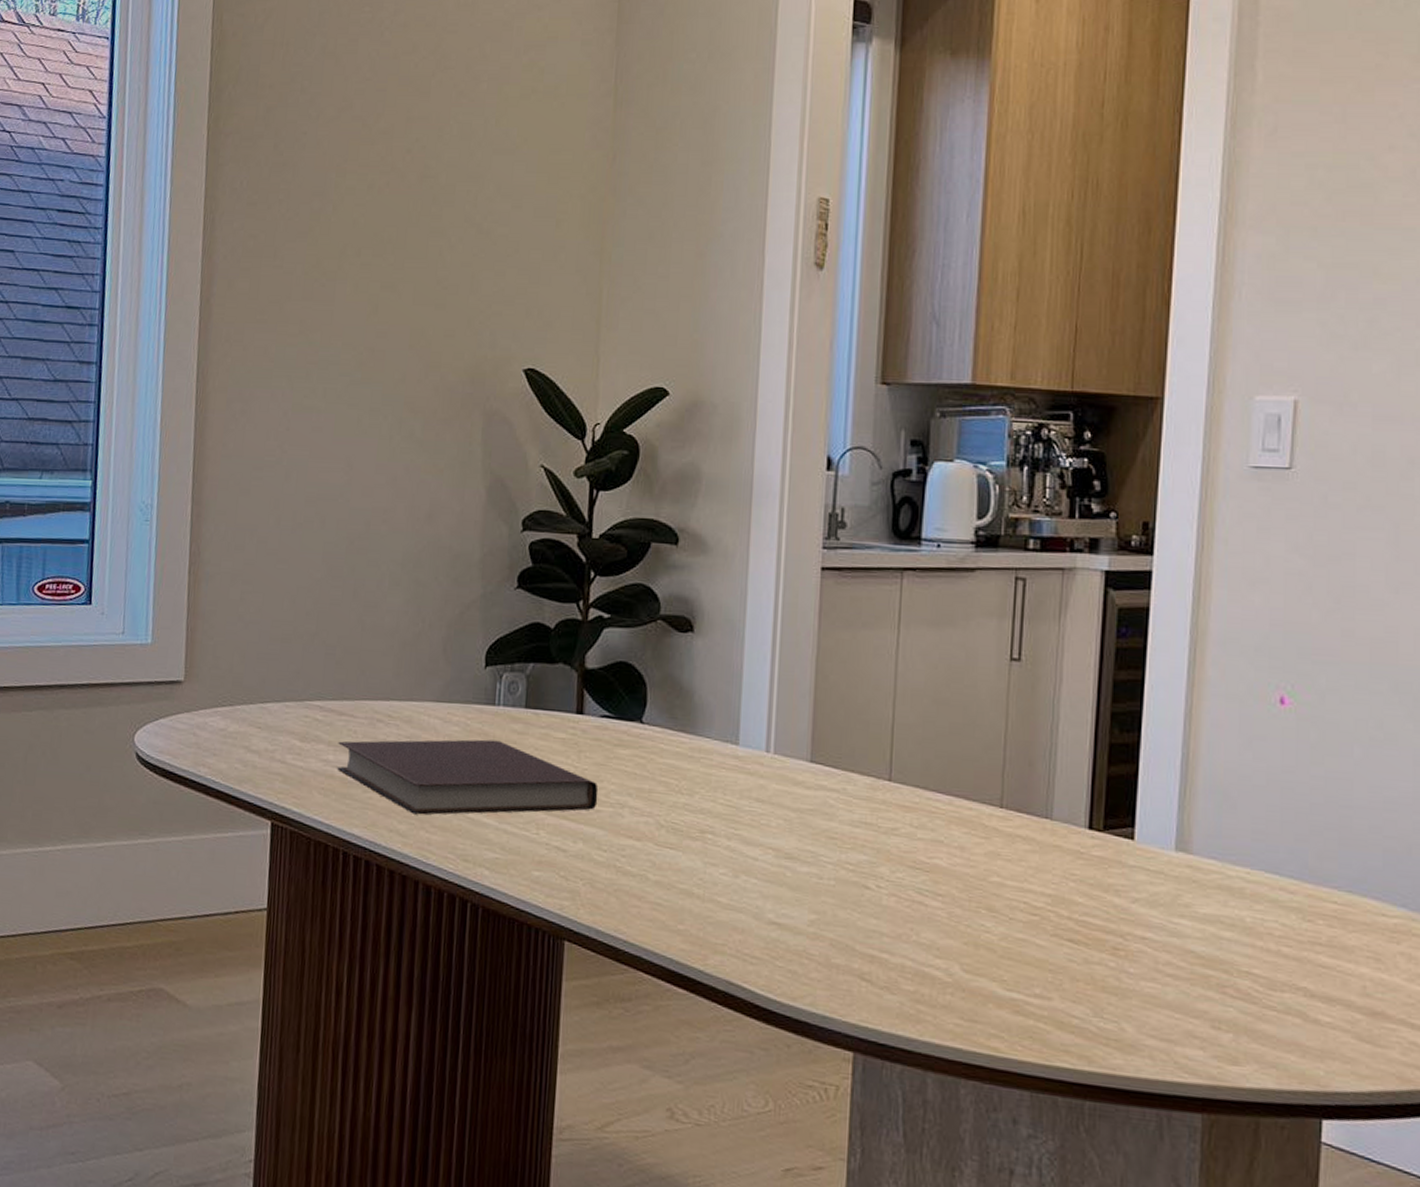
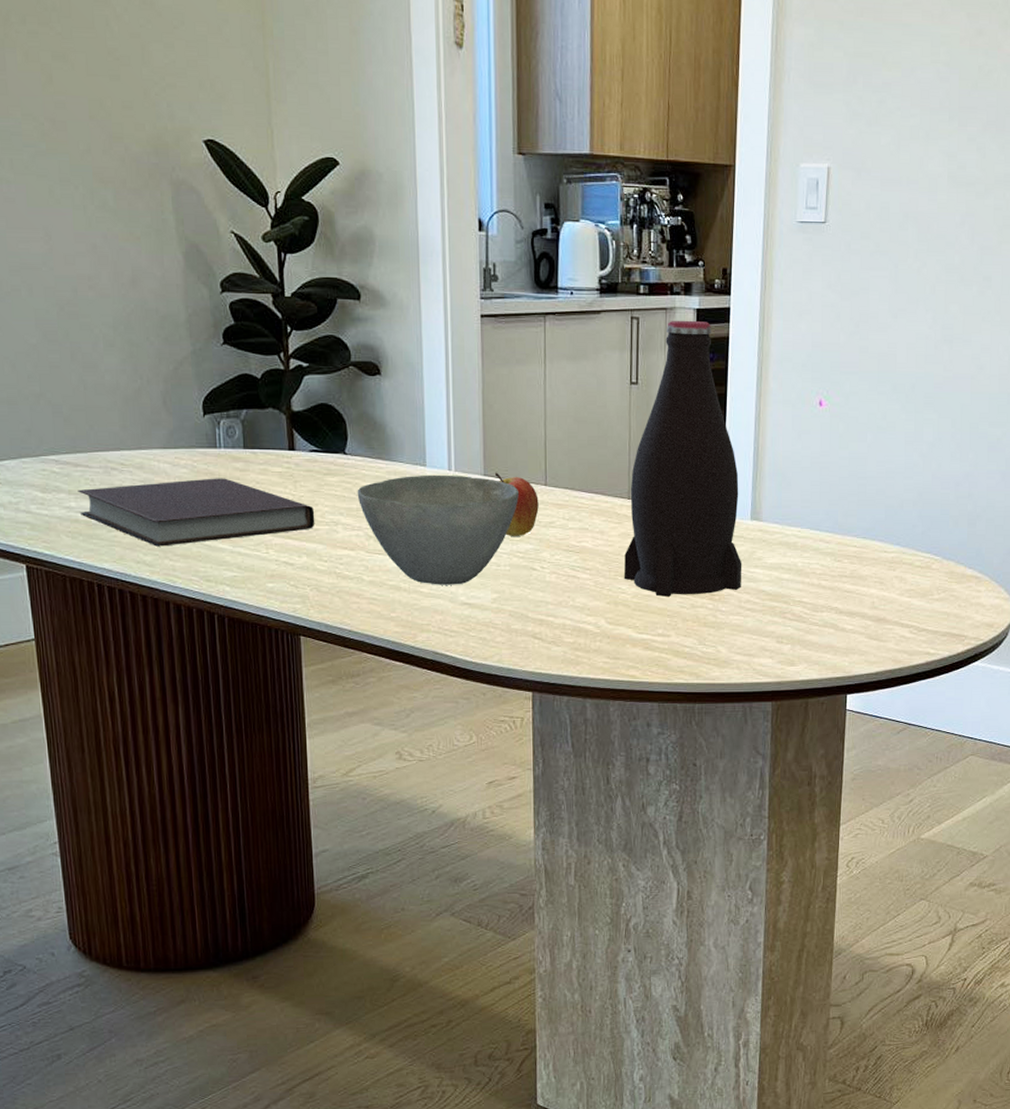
bowl: none [651,755,854,898] -> present [357,474,519,585]
fruit: none [824,759,879,844] -> present [494,472,539,537]
bottle: none [989,583,1161,947] -> present [623,320,742,597]

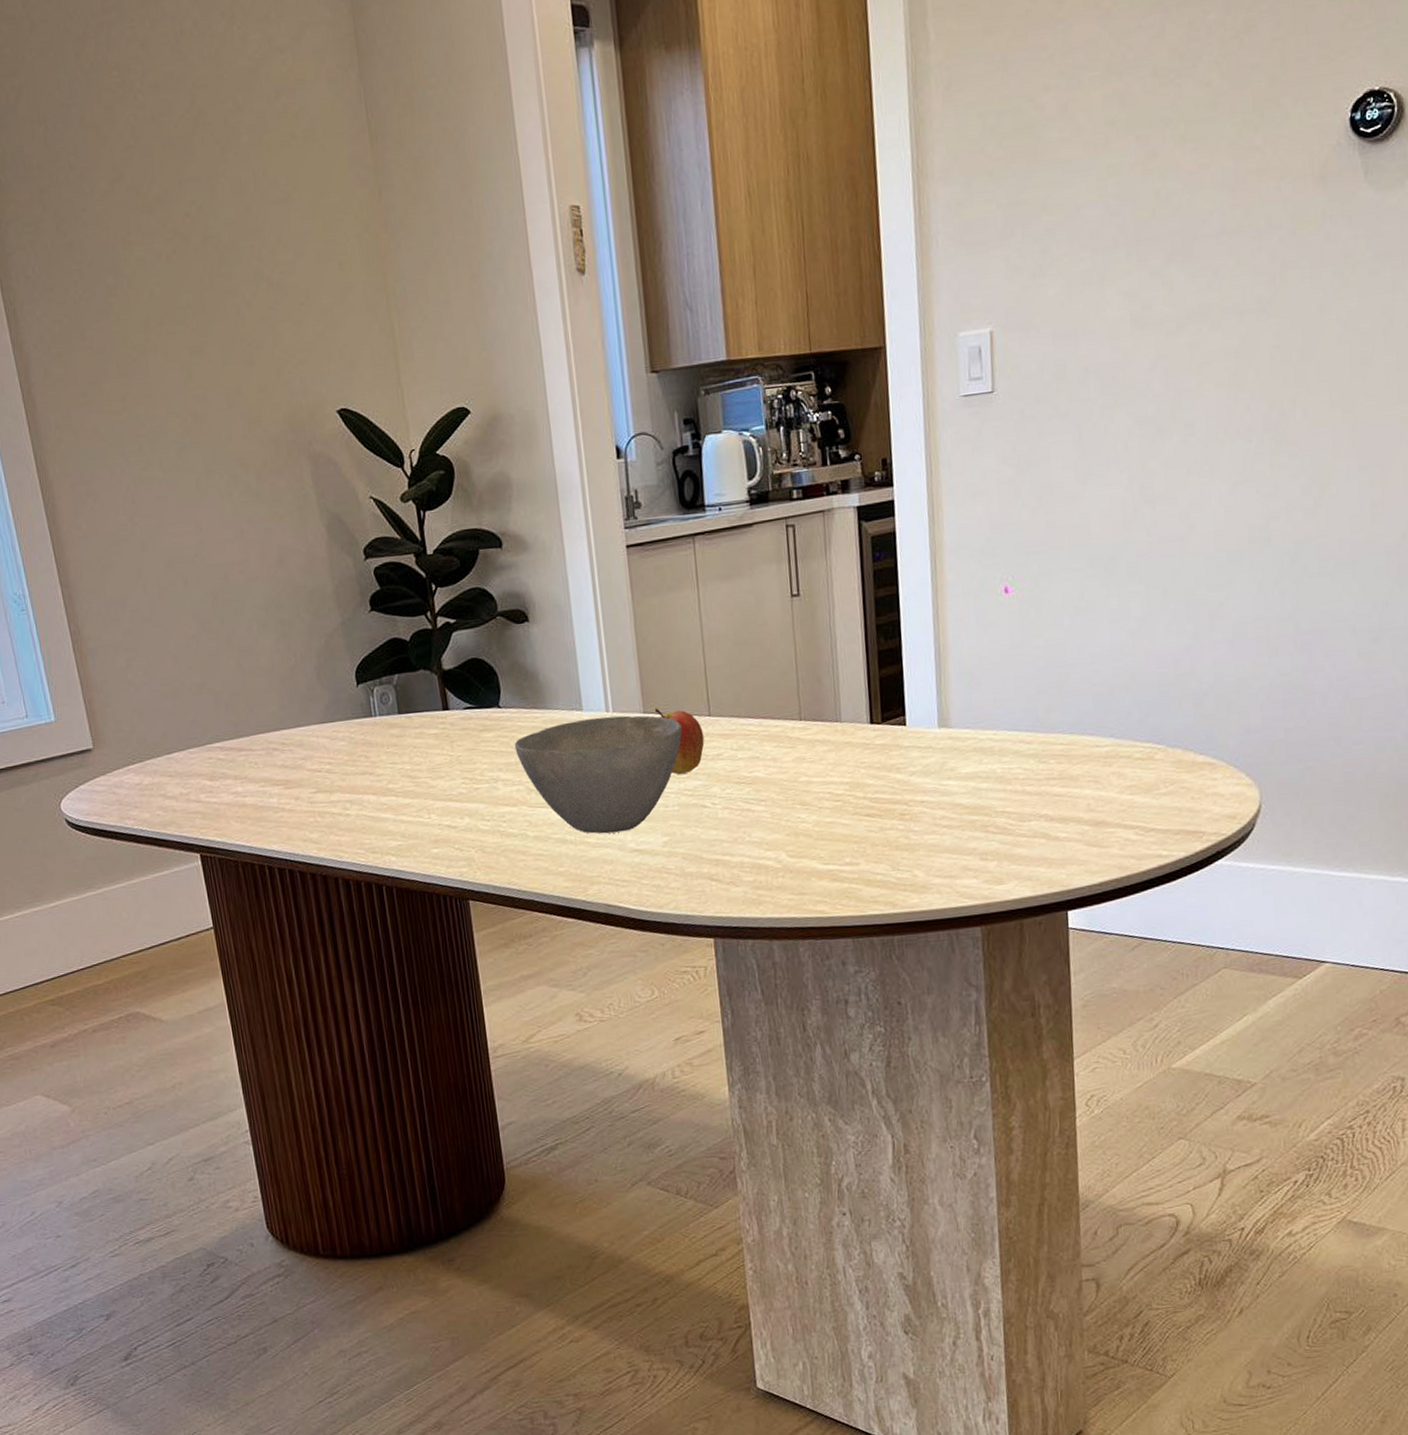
notebook: present [78,478,315,547] -> none [243,746,475,823]
bottle: present [623,320,742,597] -> none [801,518,934,822]

